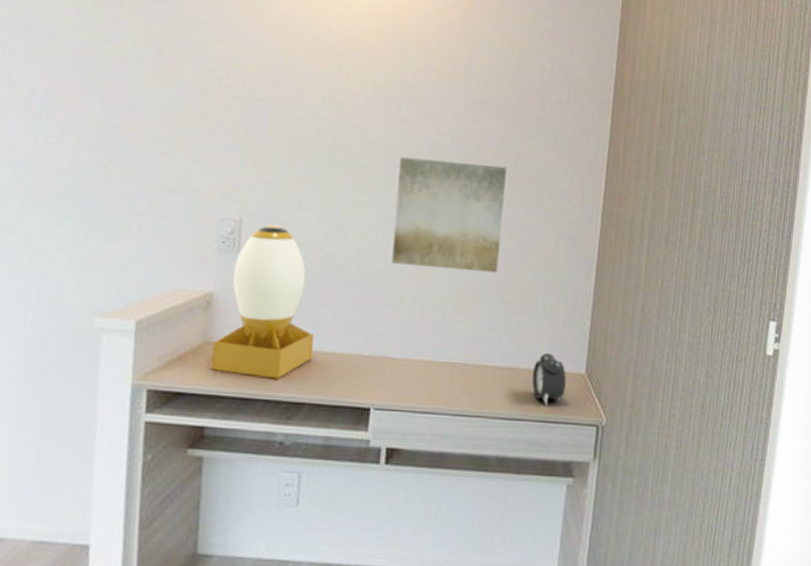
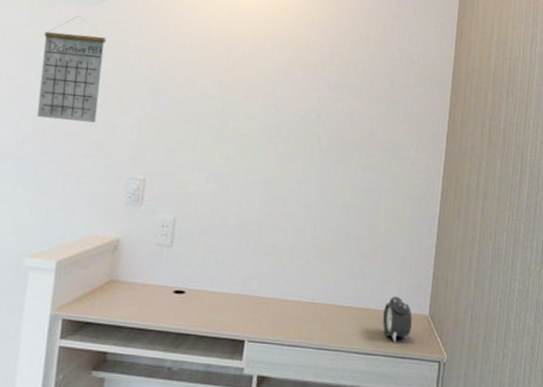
calendar: none [99,14,183,151] -> present [36,15,106,123]
desk lamp: present [210,225,314,379] -> none [115,183,200,313]
wall art: present [392,157,507,274] -> none [266,129,362,227]

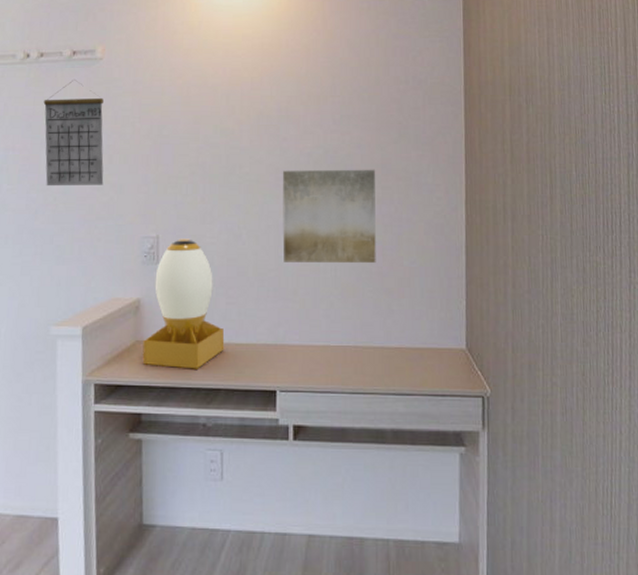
desk lamp: none [115,183,200,313] -> present [142,239,225,369]
wall art: none [266,129,362,227] -> present [283,169,376,264]
alarm clock: present [383,297,412,343] -> none [417,332,449,381]

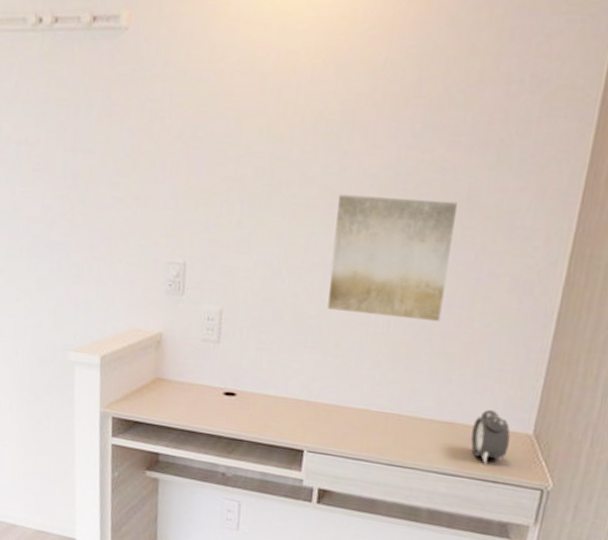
calendar: present [43,80,104,187] -> none [59,56,128,196]
desk lamp: present [142,239,225,369] -> none [162,268,252,417]
alarm clock: none [417,332,449,381] -> present [471,410,511,464]

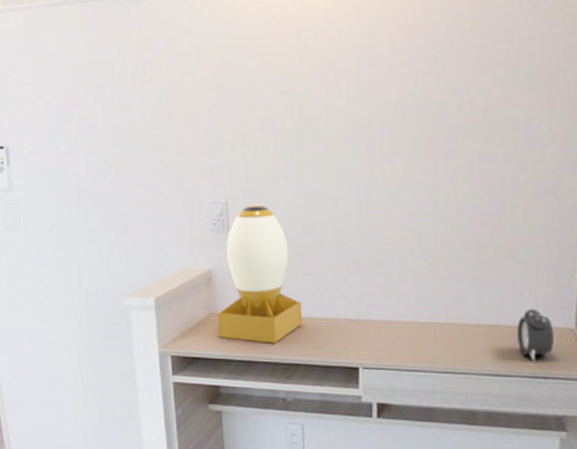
desk lamp: none [162,268,252,417] -> present [217,204,303,344]
wall art: present [328,194,457,322] -> none [365,118,475,232]

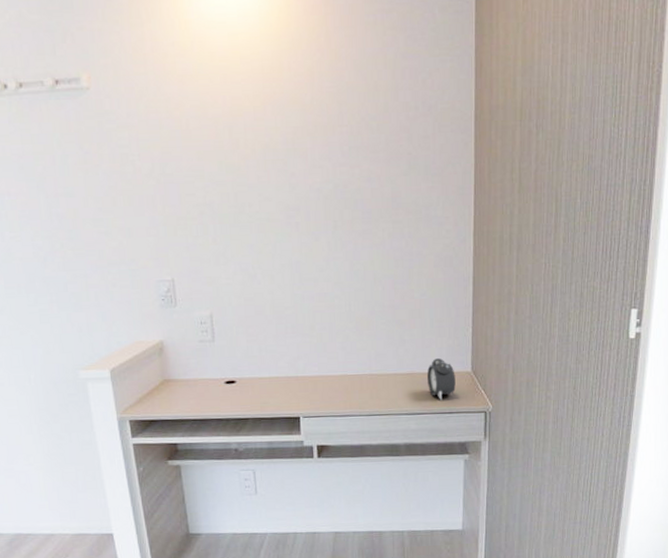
desk lamp: present [217,204,303,344] -> none [171,281,249,403]

